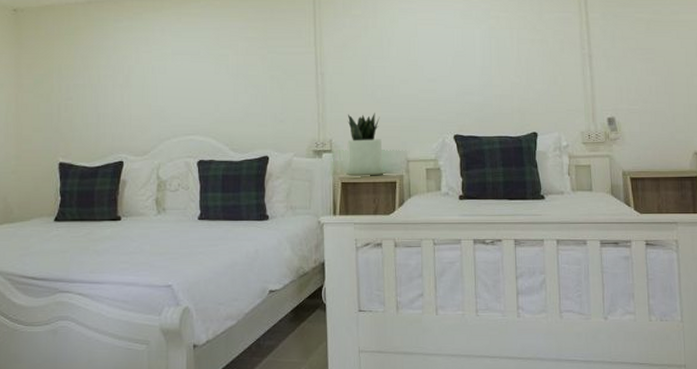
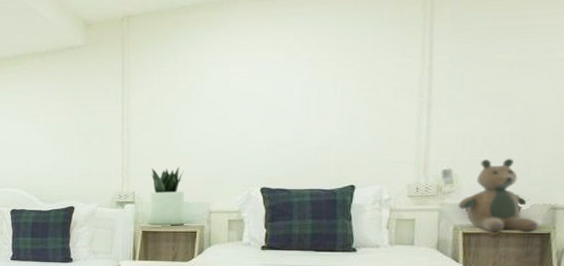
teddy bear: none [623,107,687,177] -> present [458,158,538,233]

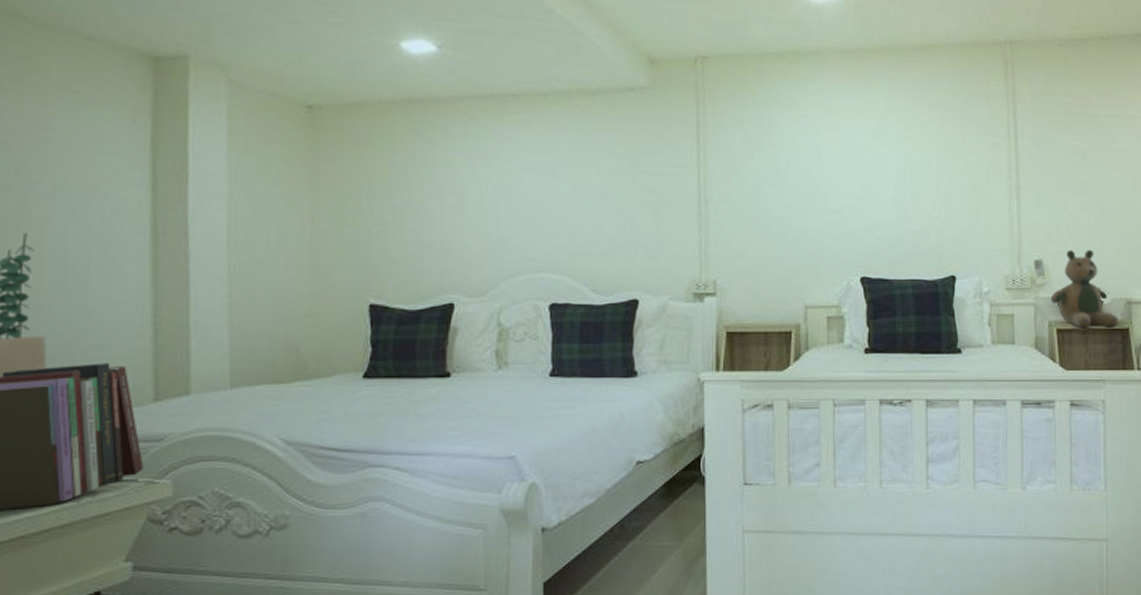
planter: present [146,167,188,226] -> none [731,249,781,325]

